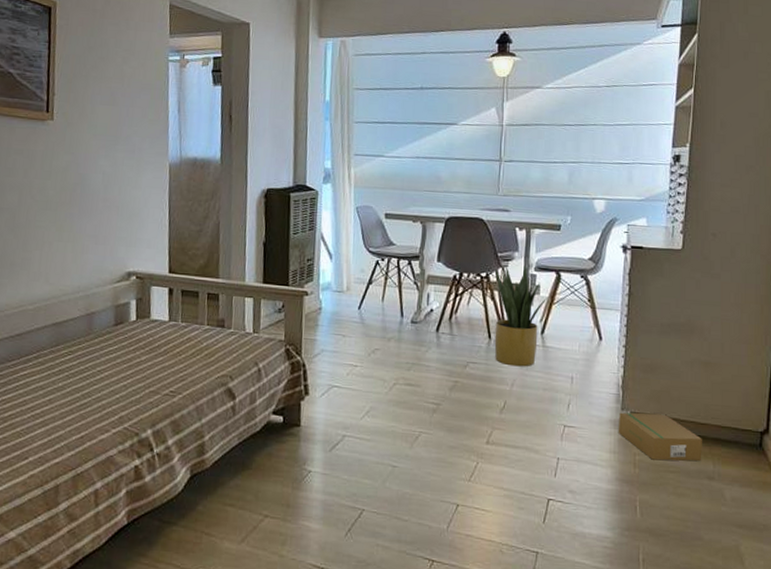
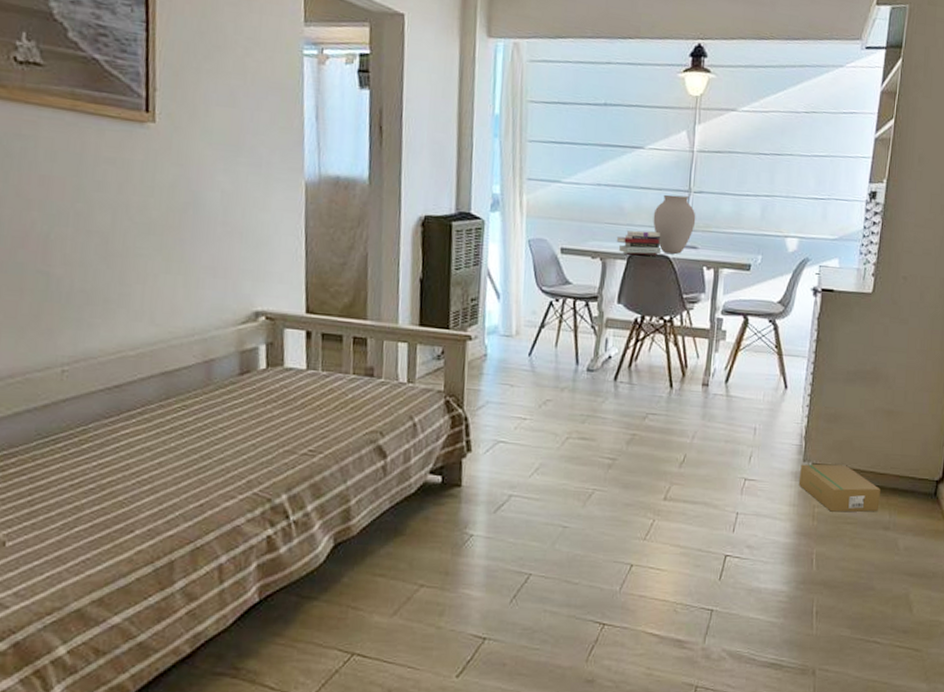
books: none [435,196,476,219] -> present [617,230,662,256]
vase: none [467,164,507,218] -> present [653,194,696,255]
planter: present [494,265,548,367] -> none [675,308,734,418]

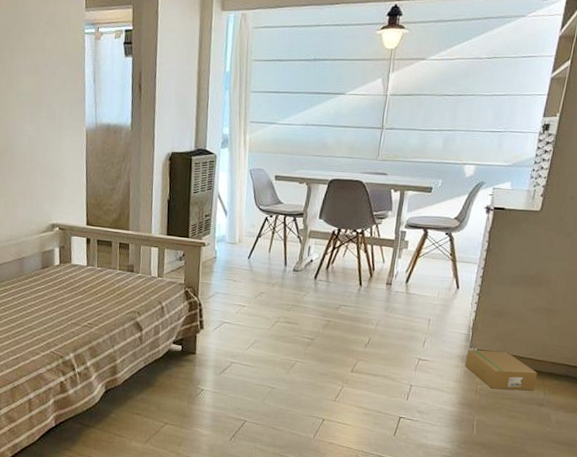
books: present [617,230,662,256] -> none [320,161,357,181]
vase: present [653,194,696,255] -> none [350,131,387,180]

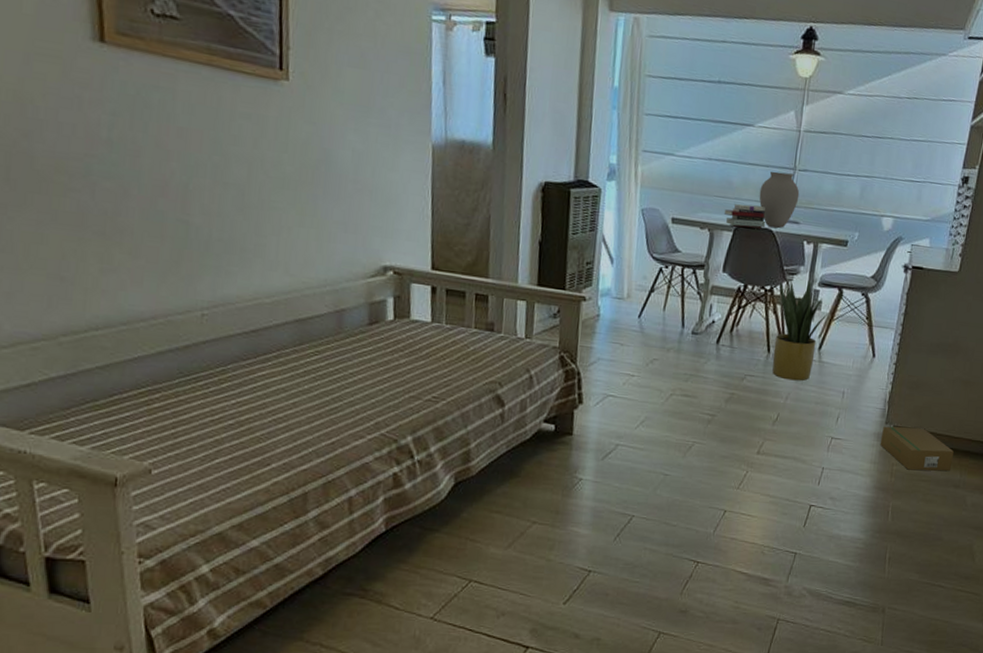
books: none [320,161,357,181] -> present [725,204,766,229]
vase: none [350,131,387,180] -> present [759,171,800,229]
planter: none [364,223,414,310] -> present [772,280,828,381]

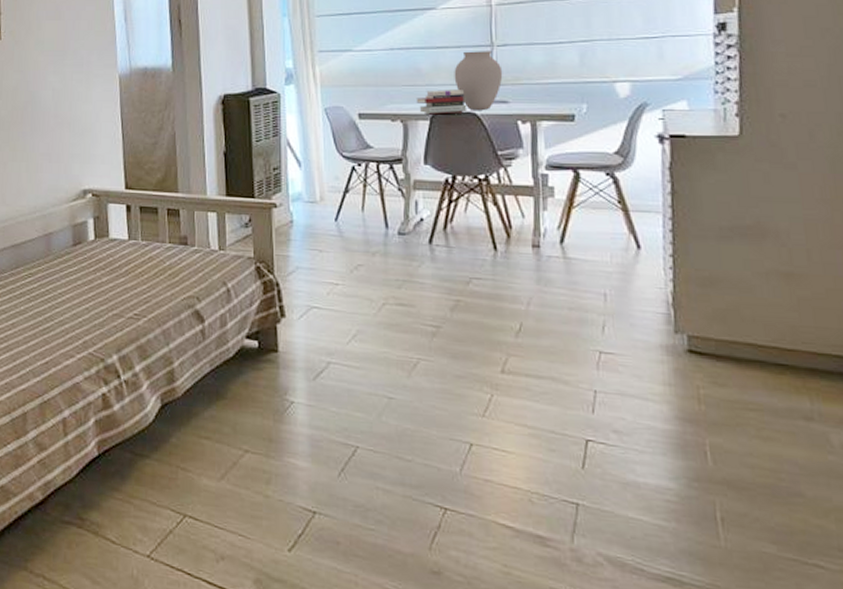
planter: present [772,280,828,381] -> none [496,164,565,283]
box: present [880,426,954,472] -> none [672,336,793,397]

